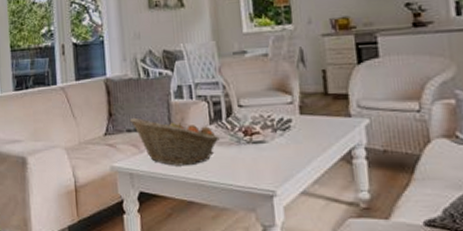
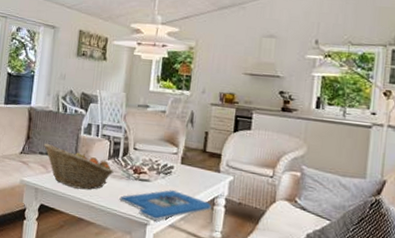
board game: none [233,149,351,189] -> present [119,190,213,221]

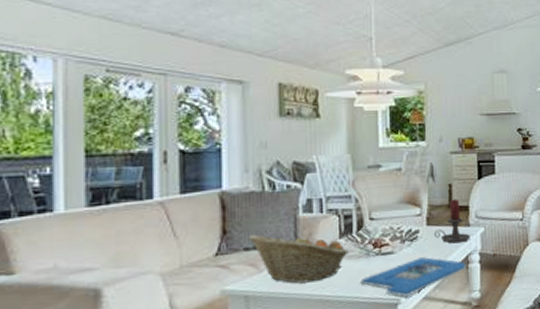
candle holder: none [186,145,219,186] -> present [434,199,470,244]

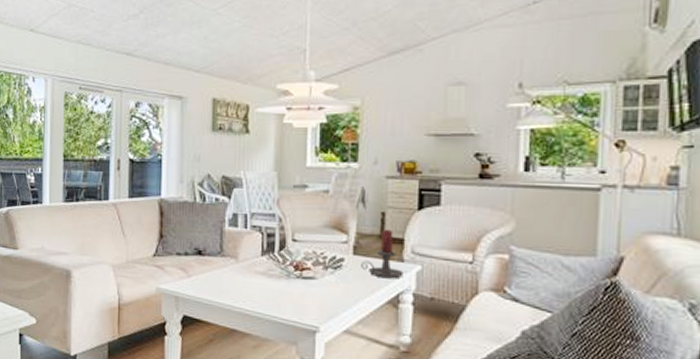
fruit basket: present [248,233,349,284] -> none [180,241,270,295]
board game: present [360,257,467,297] -> none [279,288,397,326]

